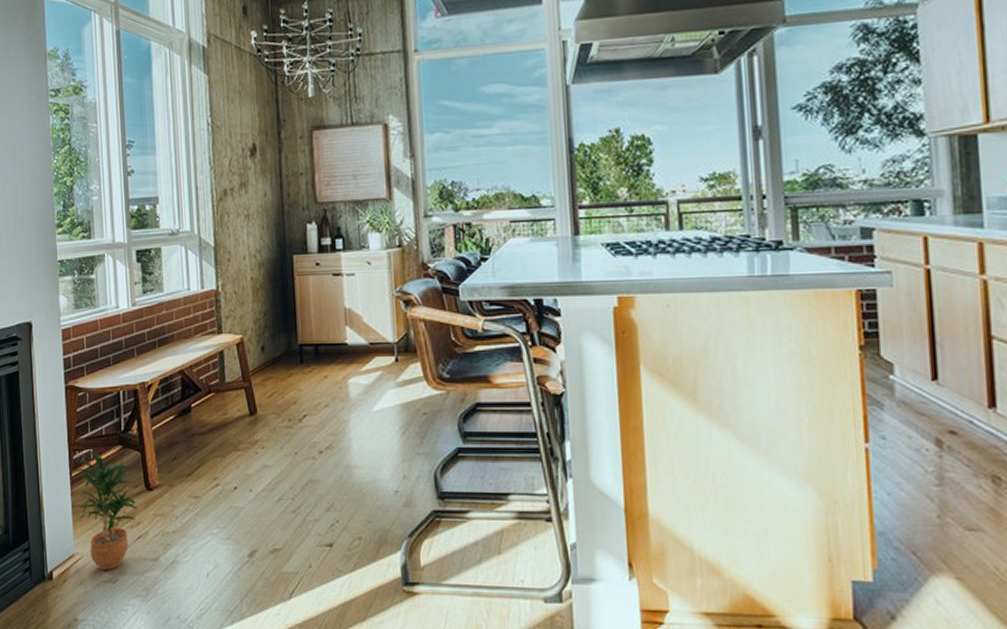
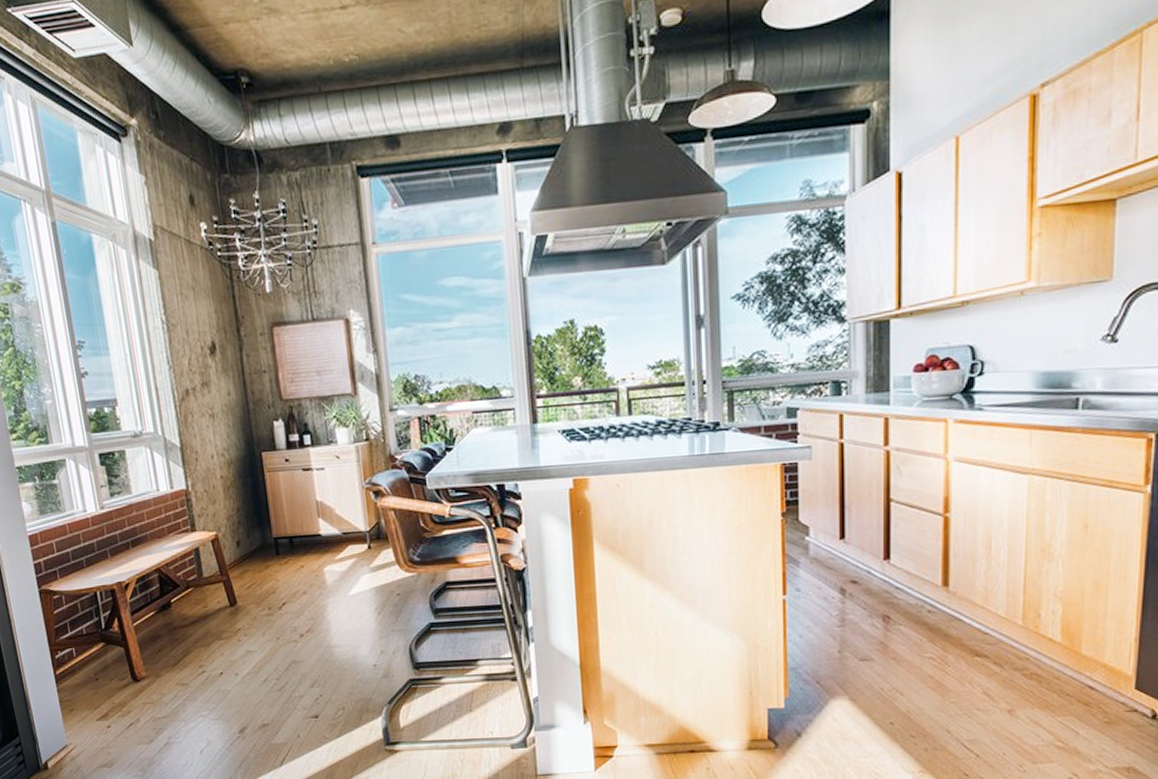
potted plant: present [68,451,137,570] -> none [52,649,126,756]

